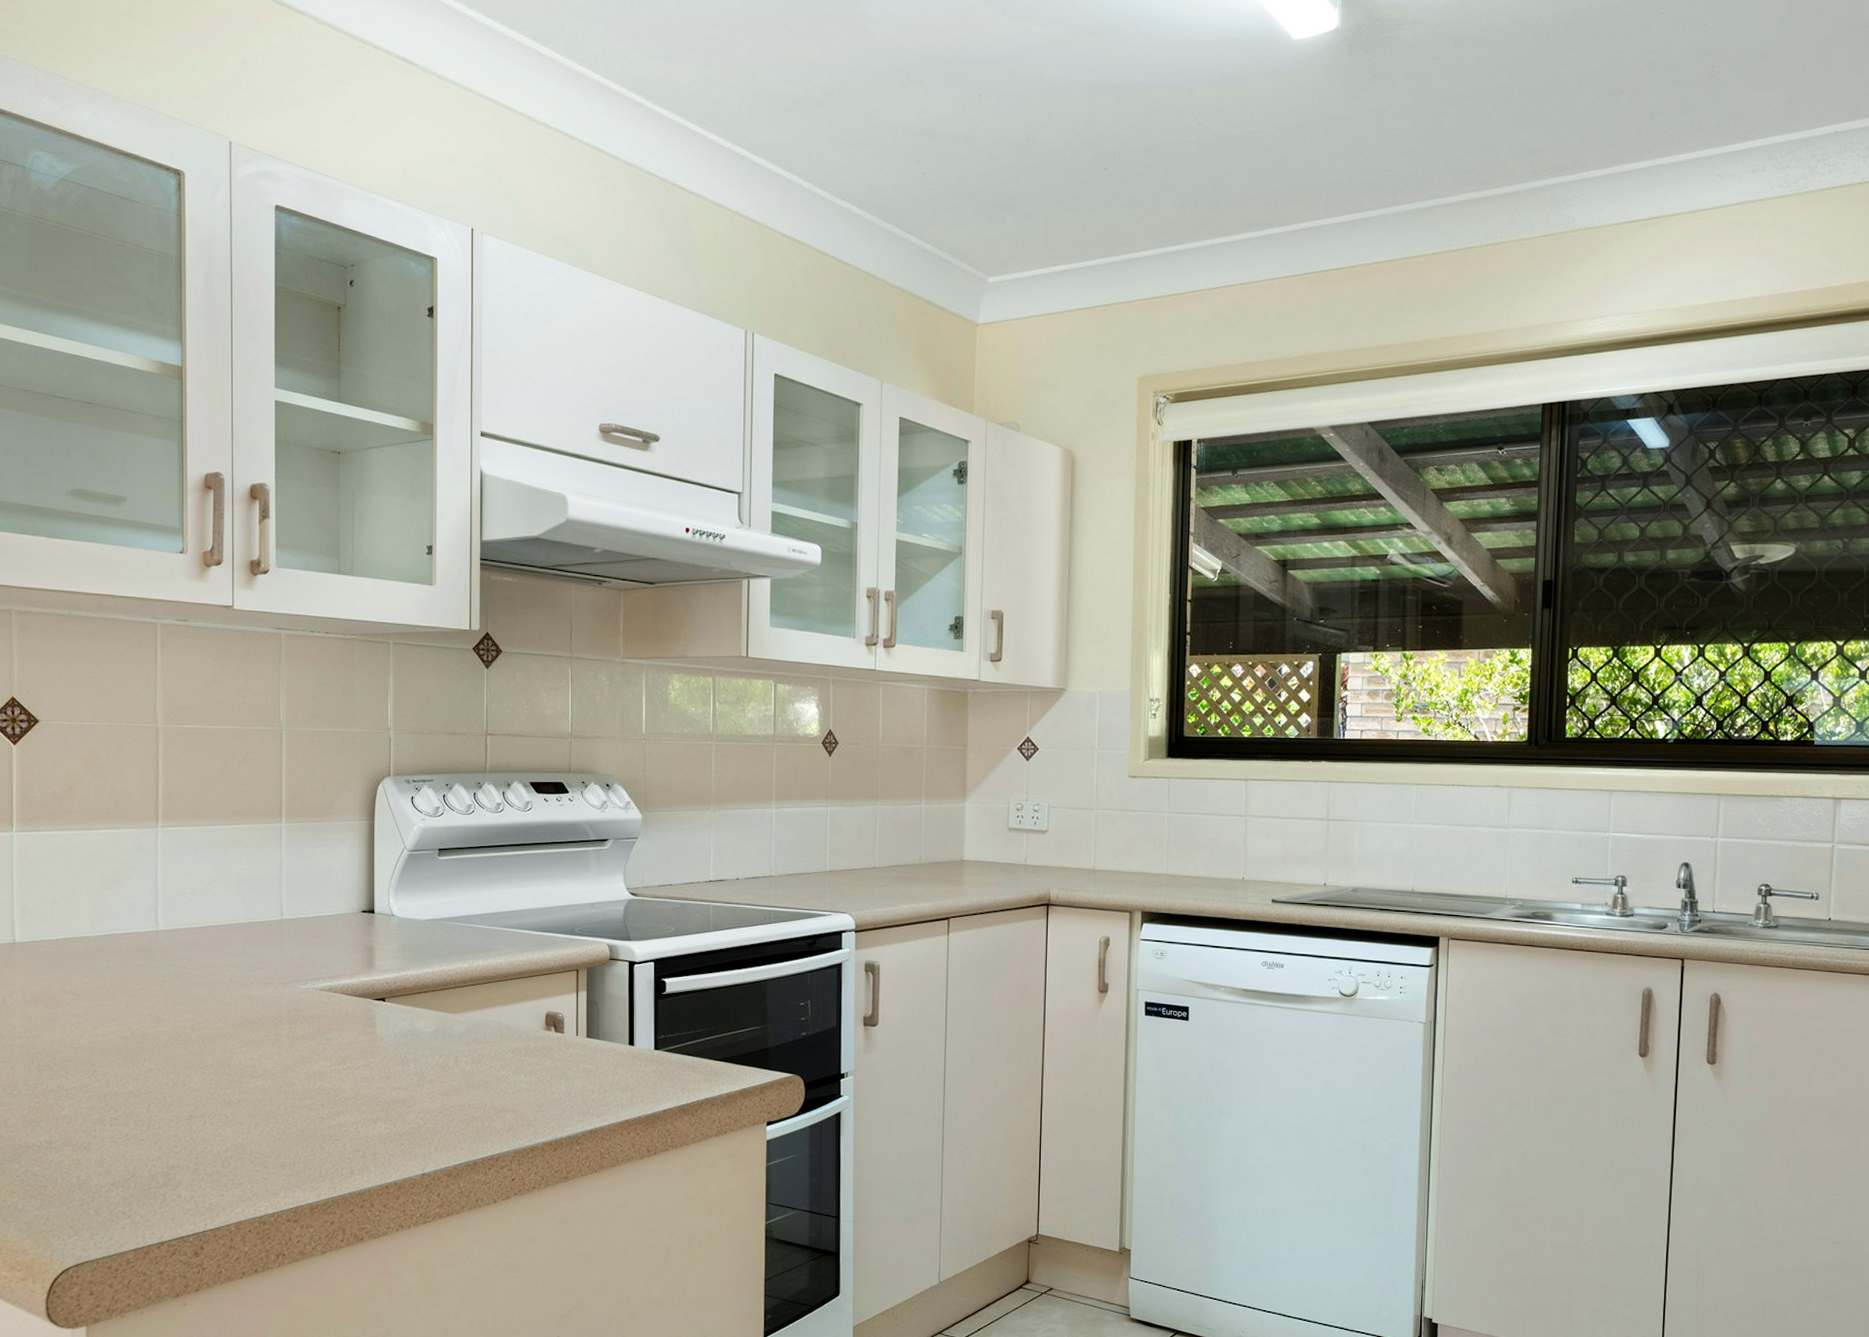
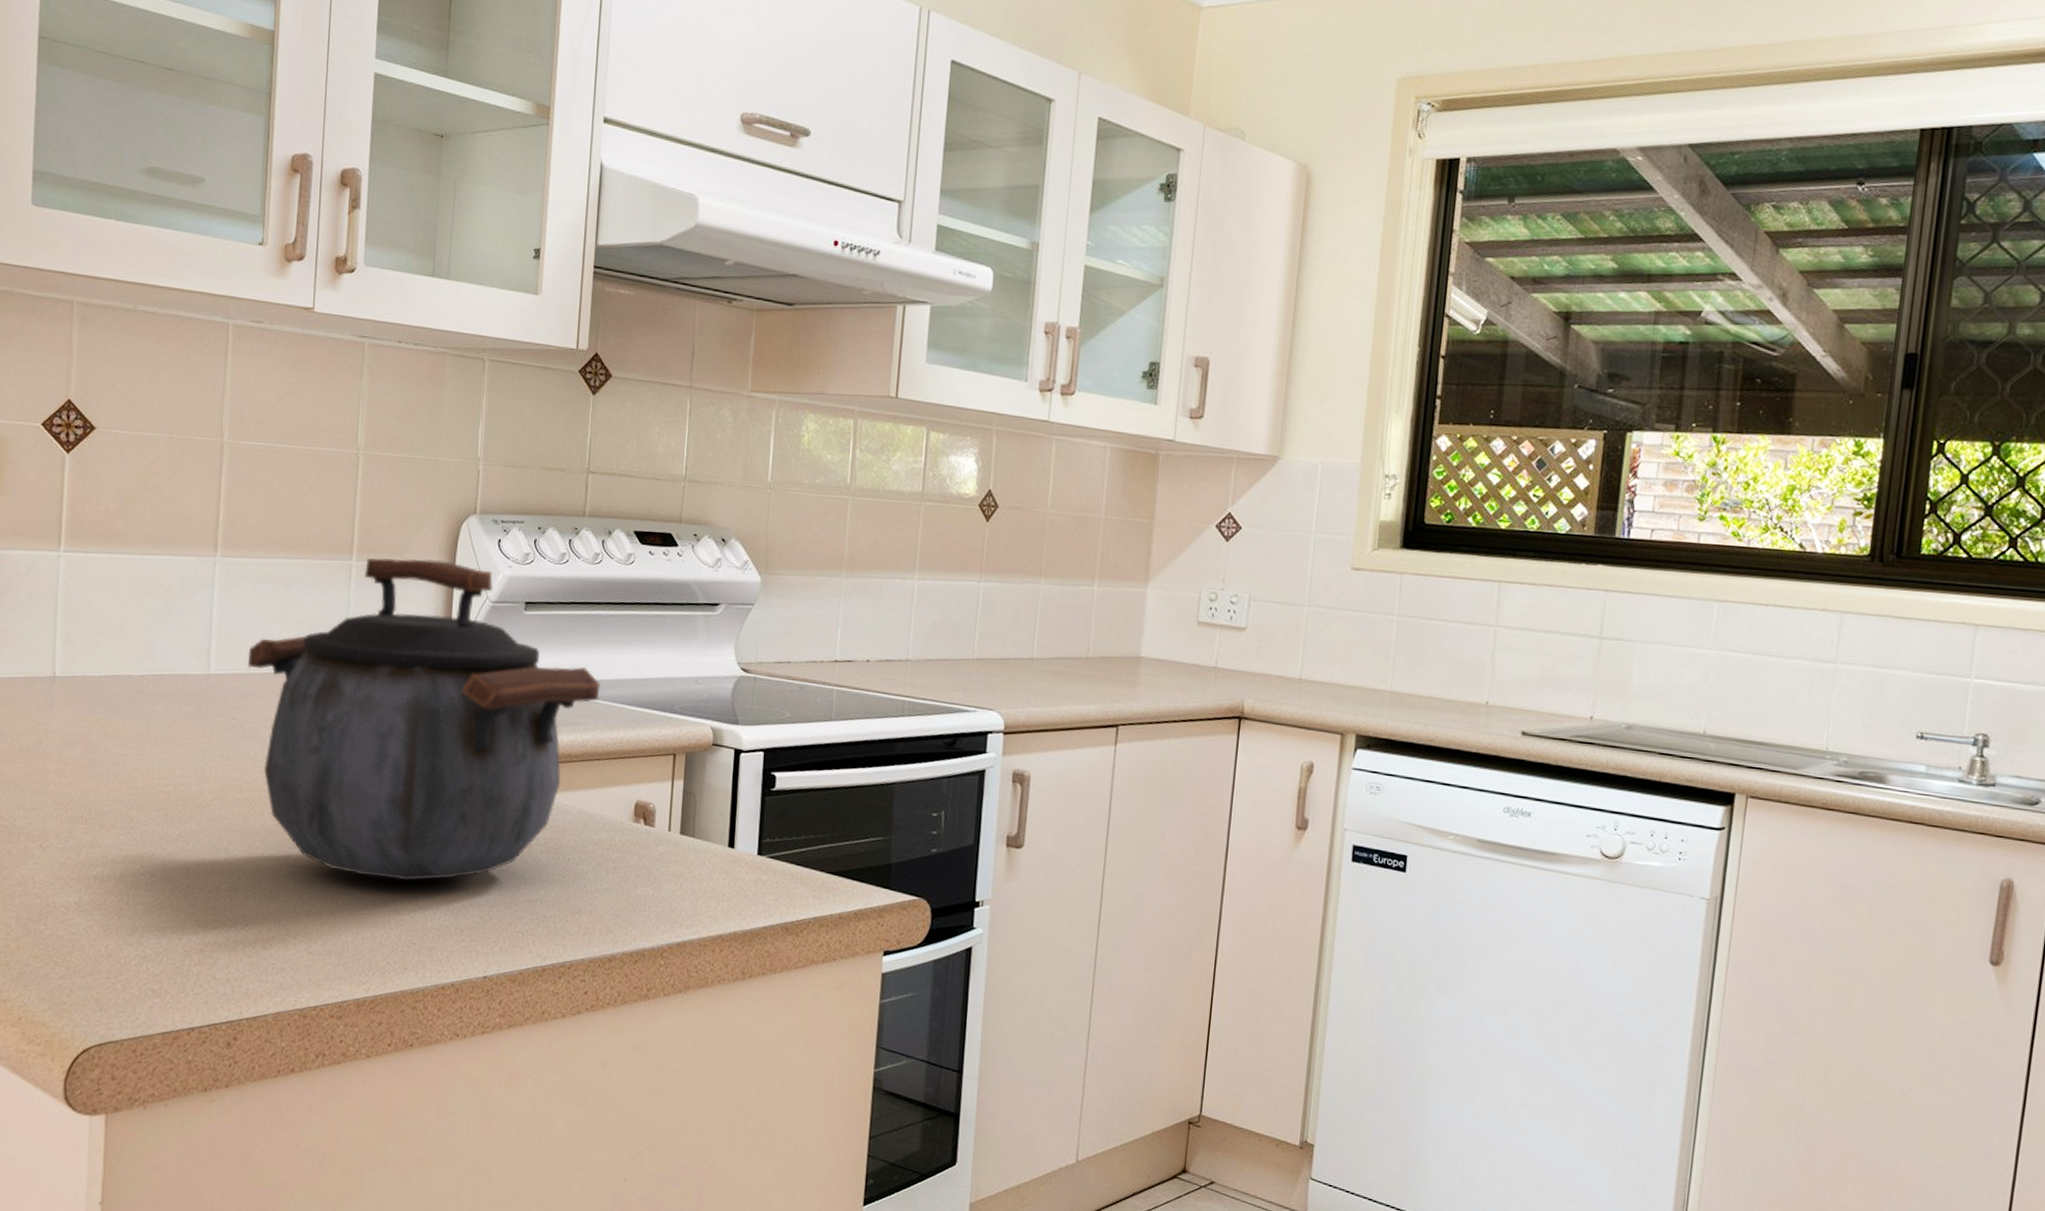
kettle: none [192,818,509,1098] -> present [247,558,600,882]

